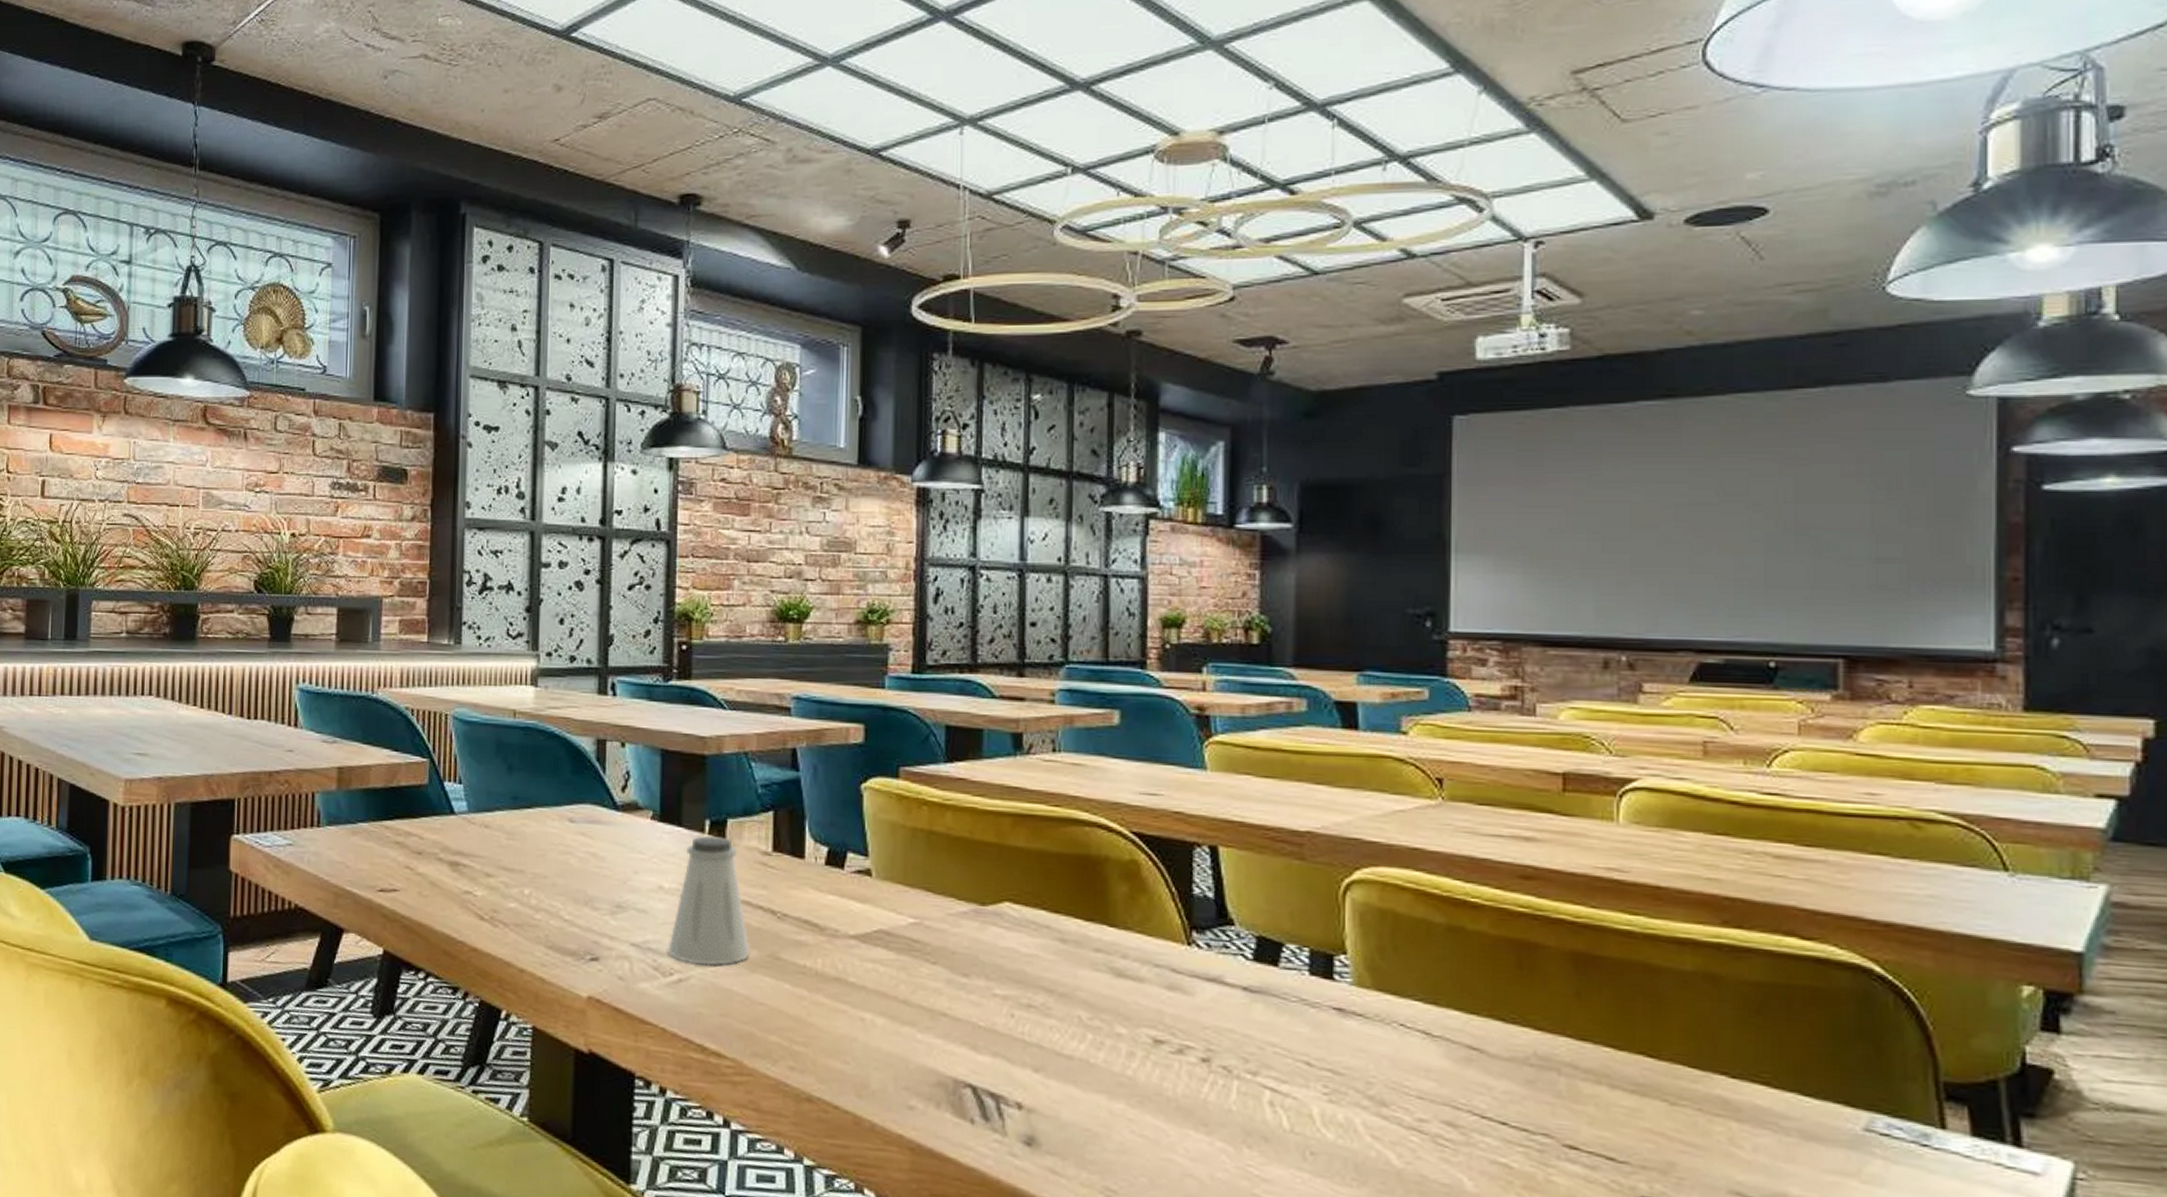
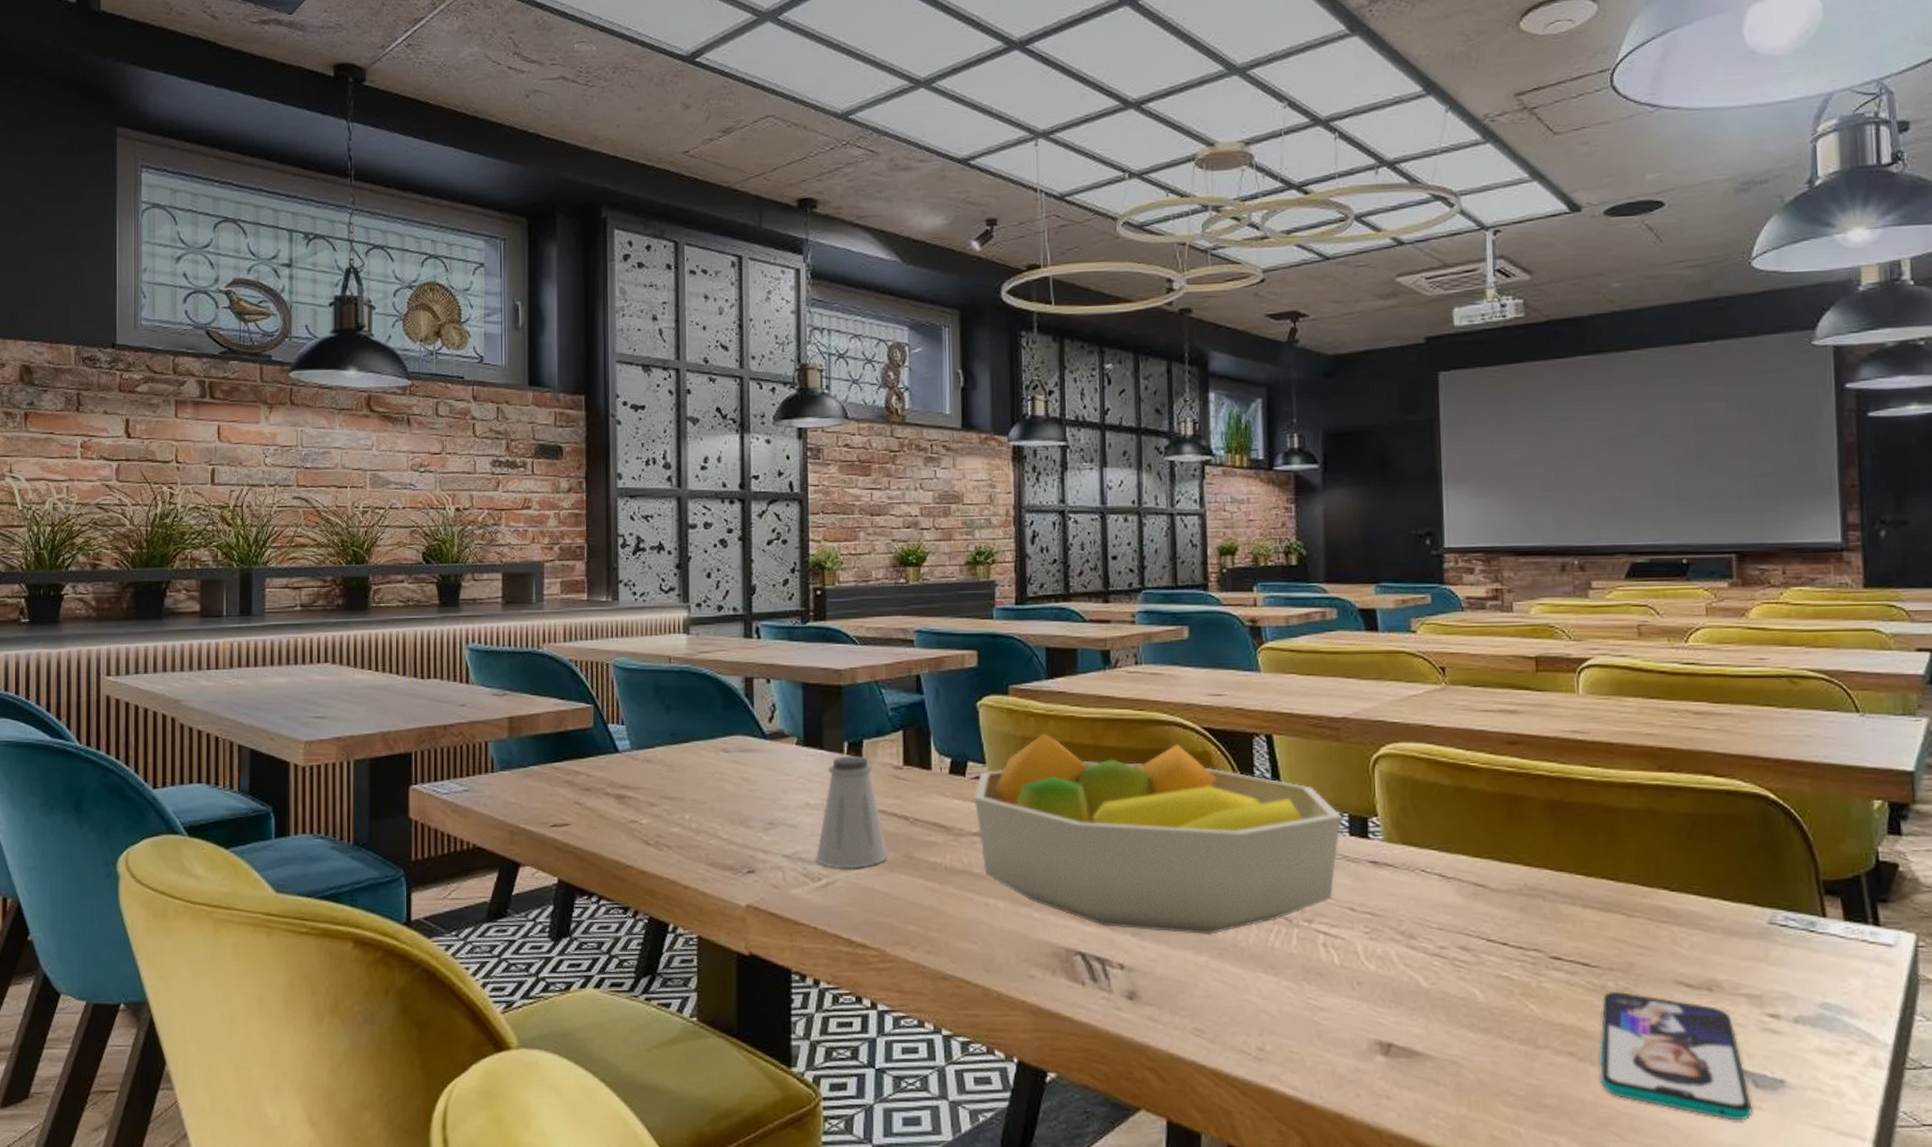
fruit bowl: none [852,825,1301,1080] -> present [974,733,1342,936]

